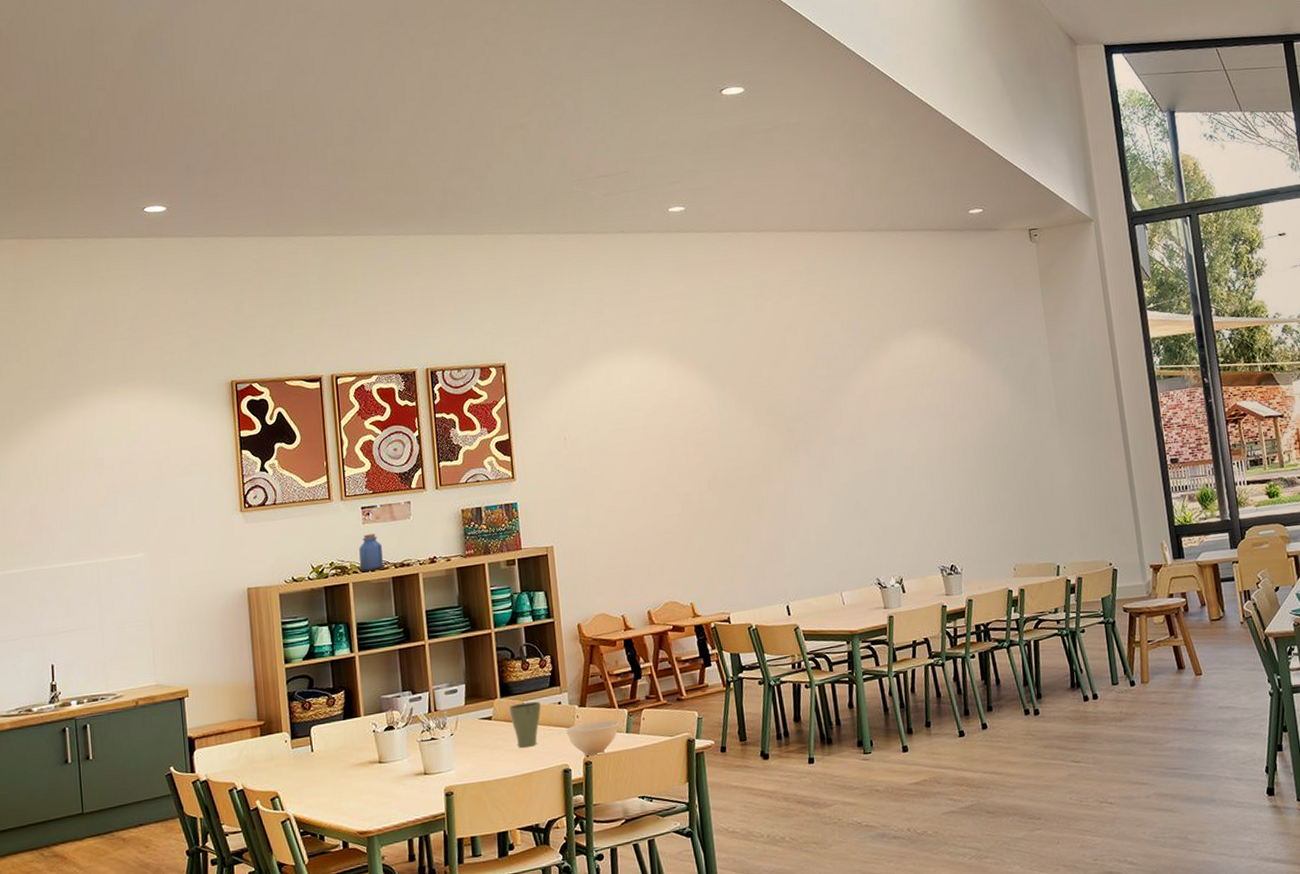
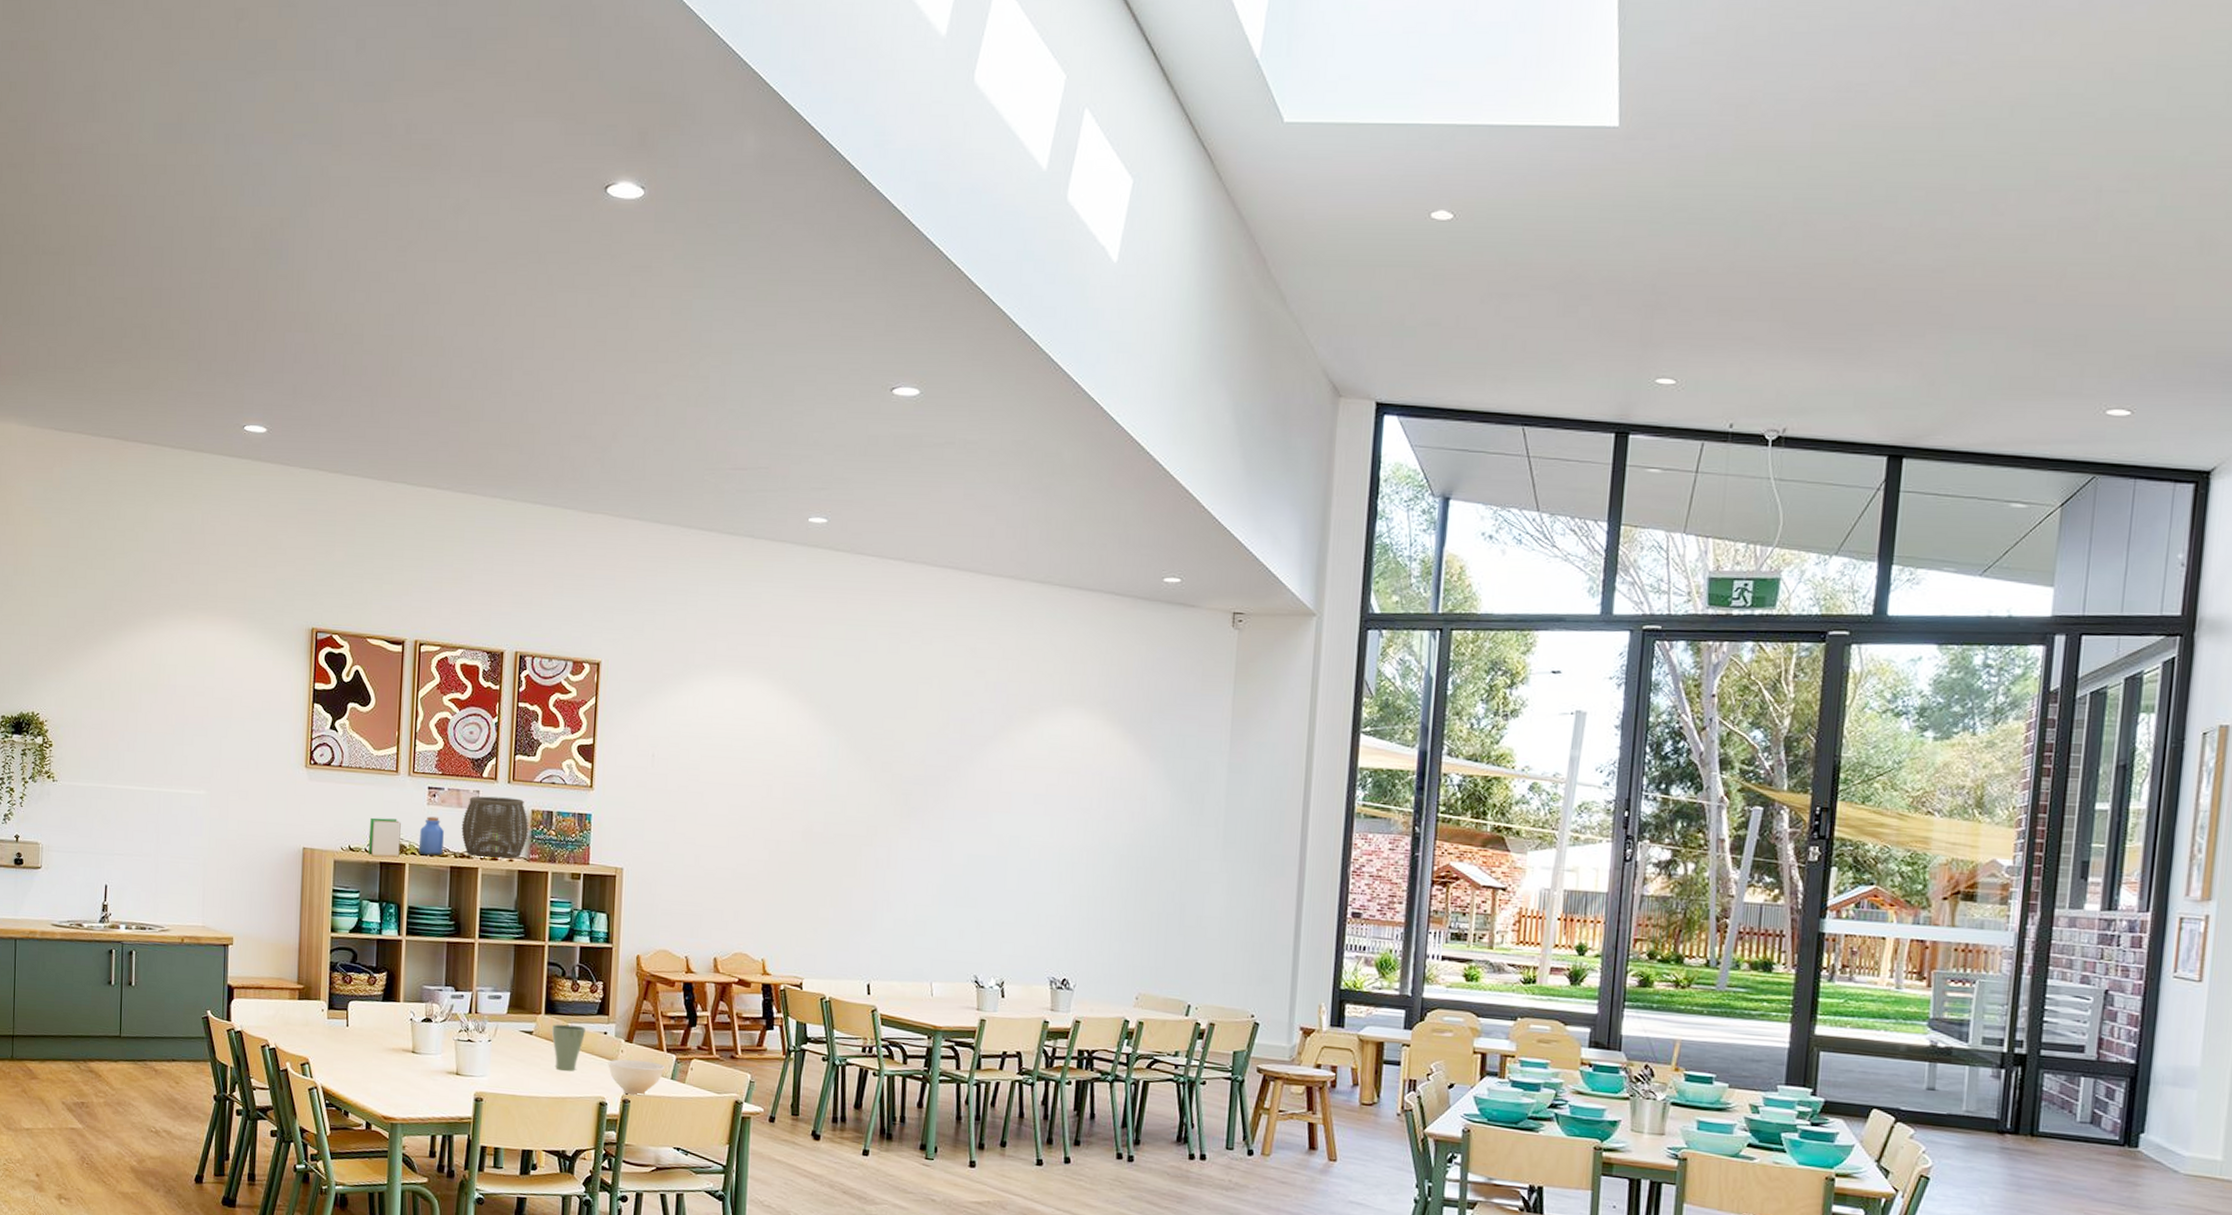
books: none [309,543,342,584] -> present [368,817,401,859]
woven basket: none [397,501,462,564] -> present [461,796,529,859]

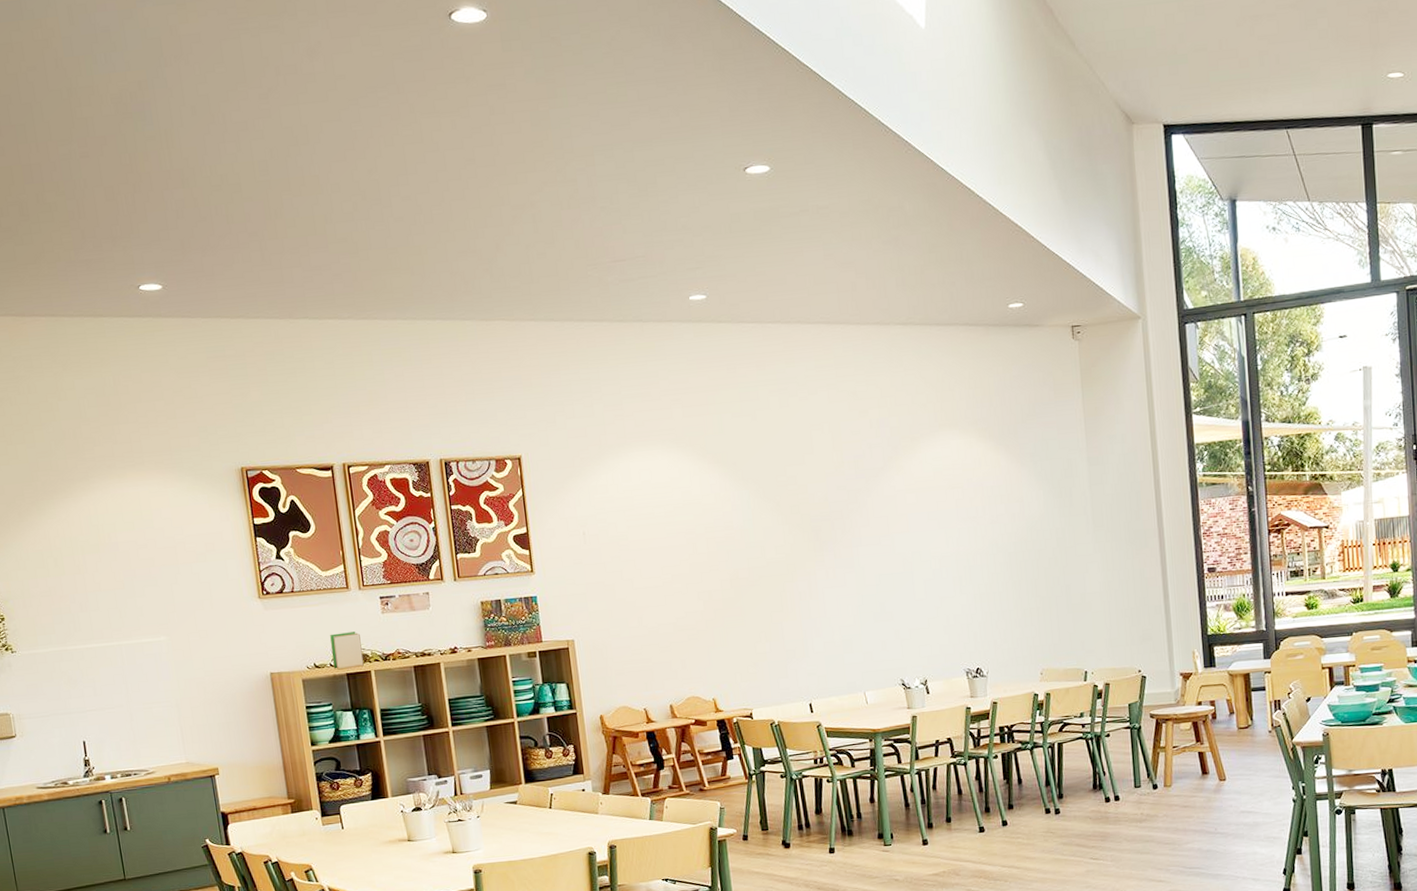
jar: present [418,816,444,857] -> none [379,623,405,661]
woven basket: present [461,796,529,859] -> none [417,593,482,653]
cup: present [552,1024,585,1072] -> none [534,788,565,832]
bowl: present [608,1059,666,1096] -> none [590,807,643,841]

